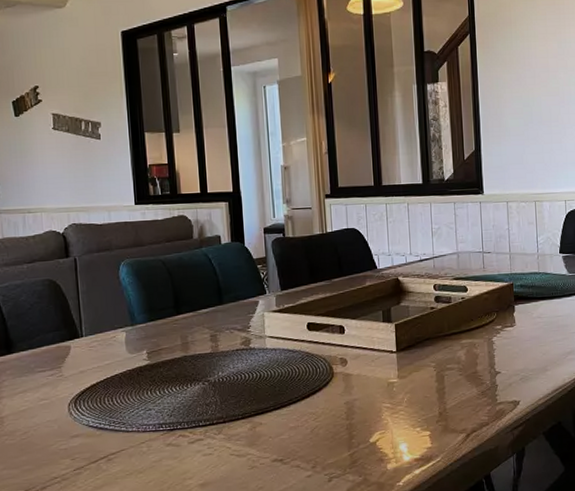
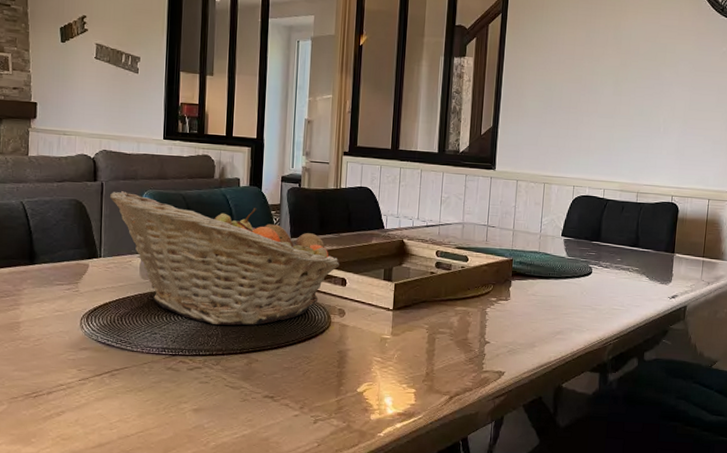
fruit basket: none [85,264,336,393] -> present [110,191,340,326]

